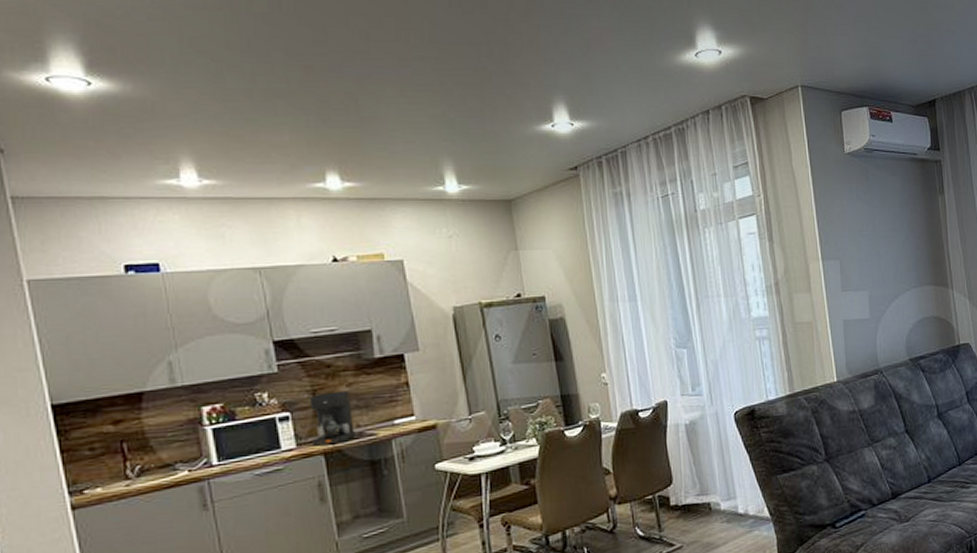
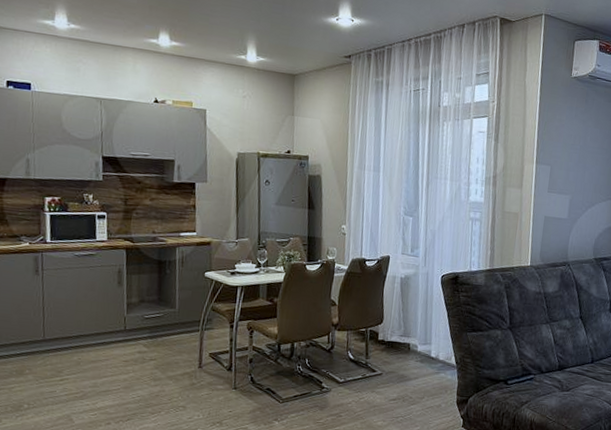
coffee maker: present [310,391,355,446] -> none [119,202,151,244]

